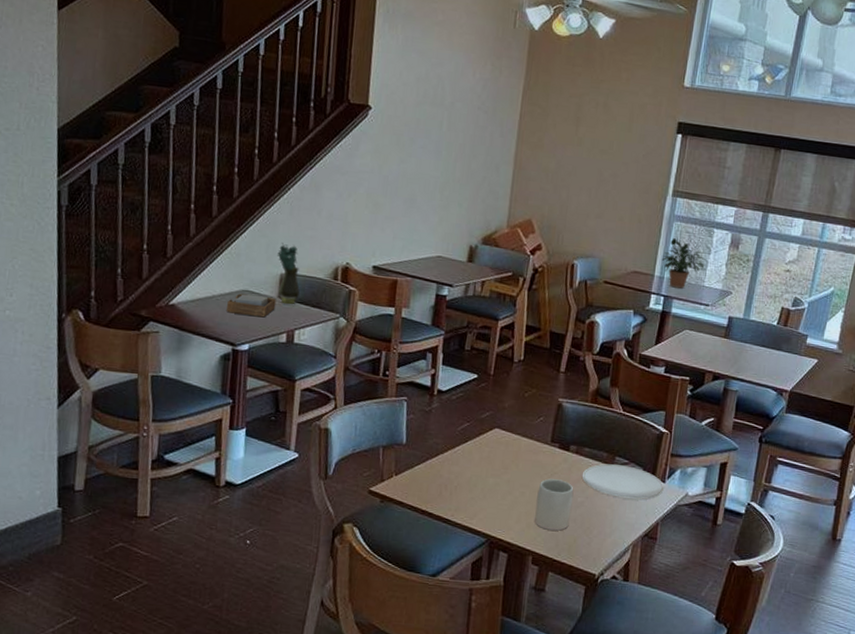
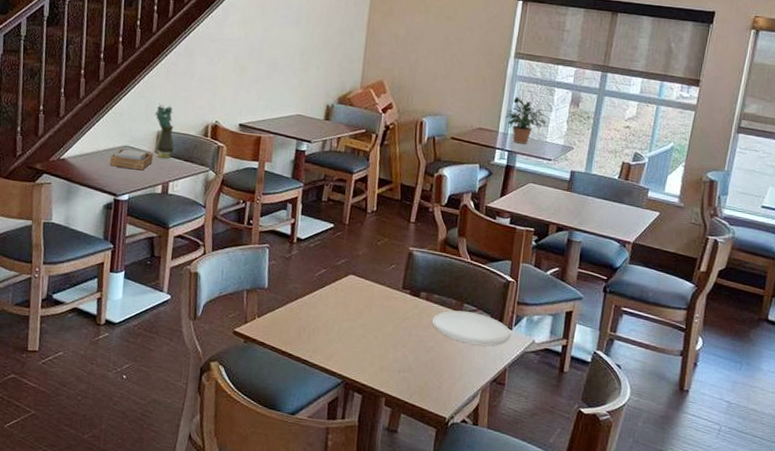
mug: present [535,479,574,531] -> none [387,323,425,374]

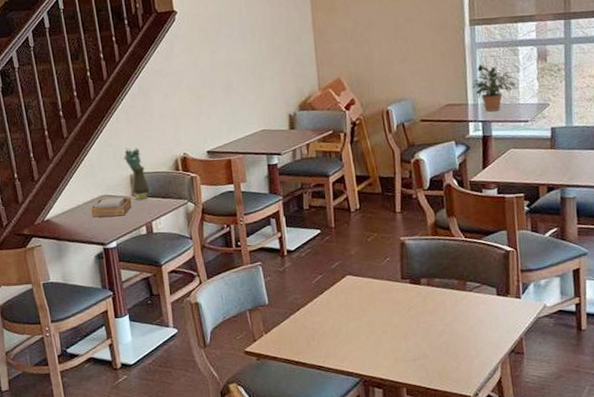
plate: present [432,310,511,347] -> none [437,288,521,321]

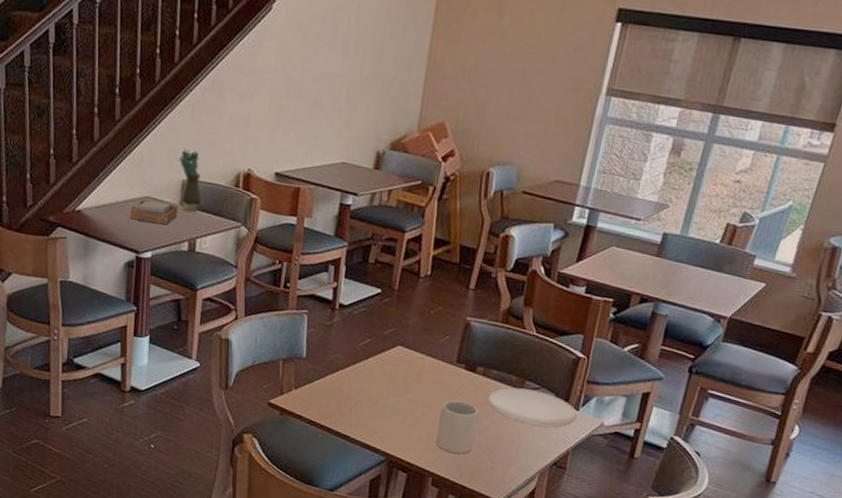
mug: none [398,312,435,361] -> present [436,400,479,454]
plate: none [437,288,521,321] -> present [488,387,578,428]
potted plant: present [472,65,516,112] -> none [589,143,640,201]

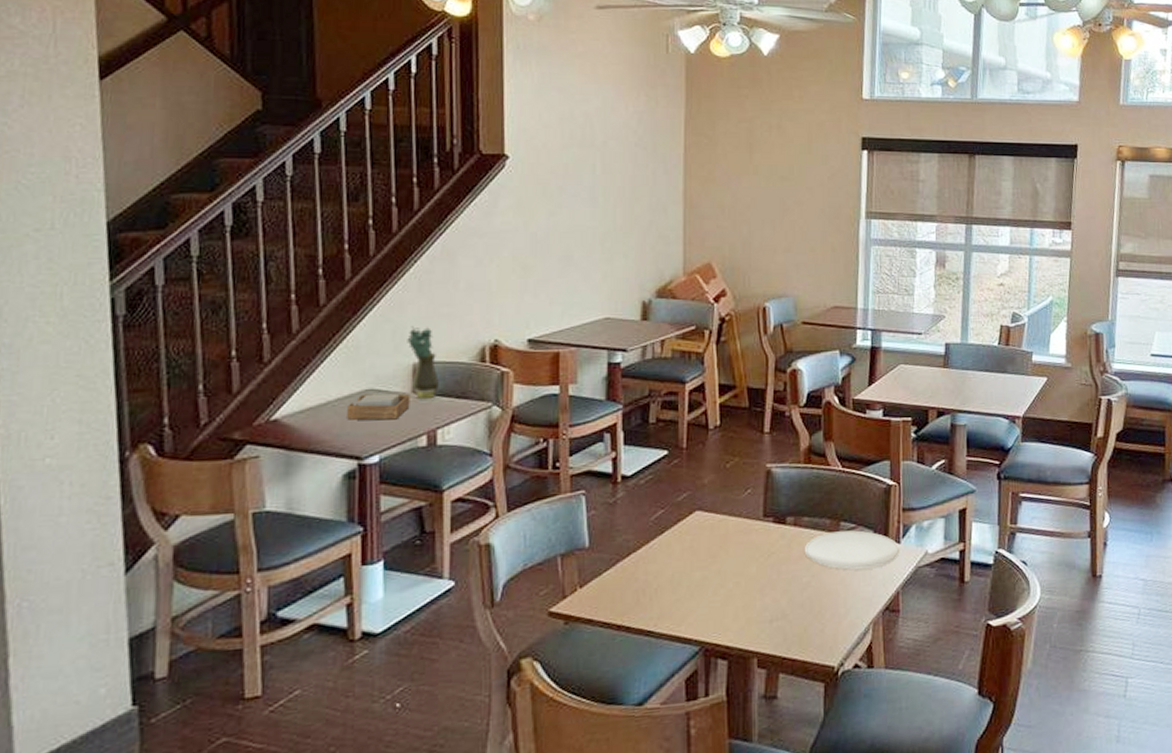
mug: present [436,400,479,454] -> none [753,559,798,623]

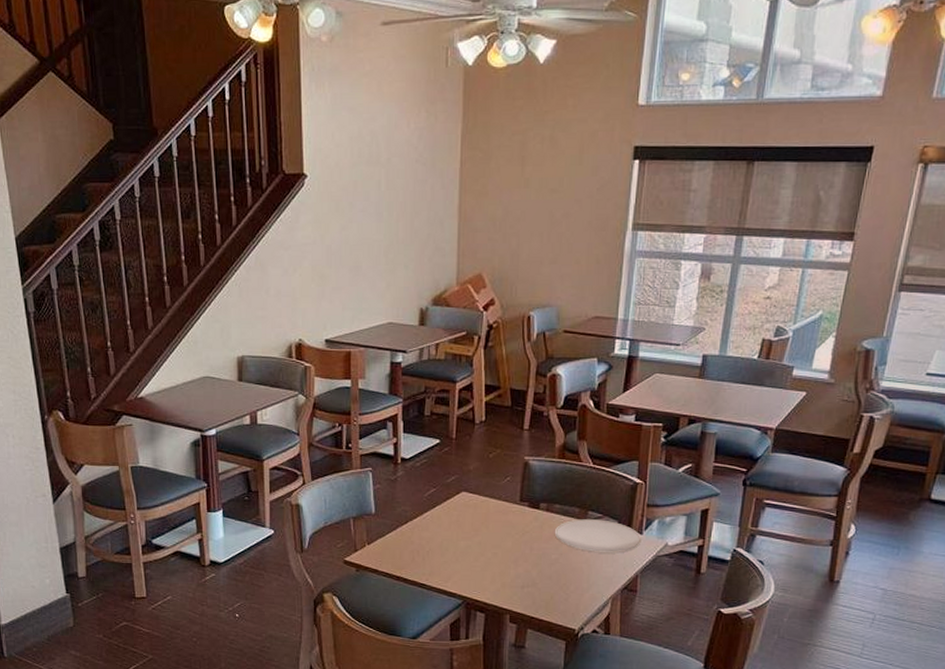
napkin holder: present [347,393,410,421] -> none [191,380,236,402]
vase: present [407,326,439,400] -> none [232,326,257,387]

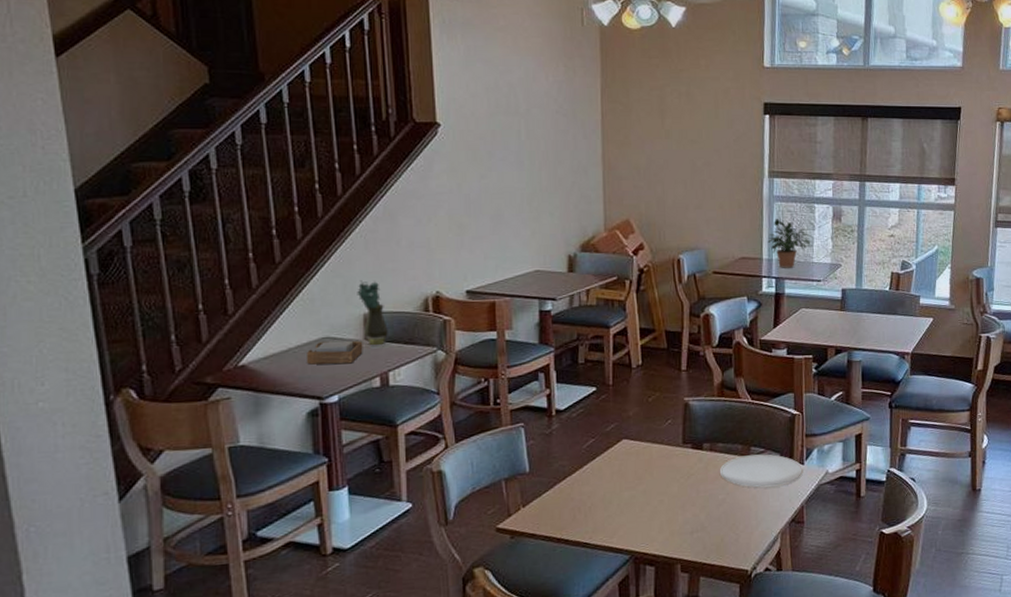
napkin holder: none [191,380,236,402] -> present [307,340,363,365]
vase: none [232,326,257,387] -> present [357,280,388,346]
potted plant: none [624,276,673,330] -> present [767,219,811,268]

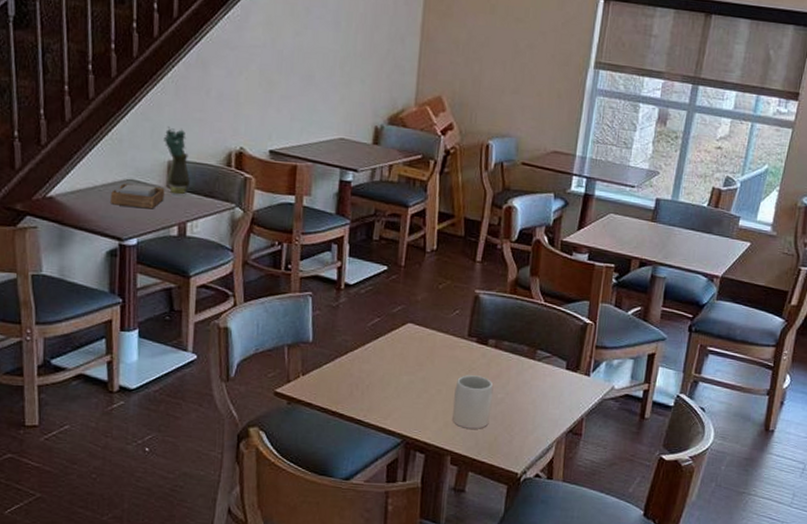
mug: none [675,480,715,534] -> present [452,375,494,429]
plate: present [719,454,804,489] -> none [501,358,589,395]
potted plant: present [767,219,811,268] -> none [583,114,631,169]

